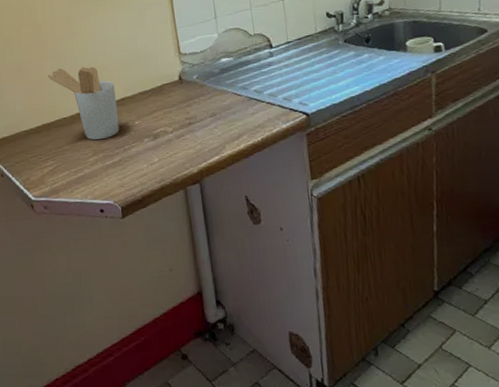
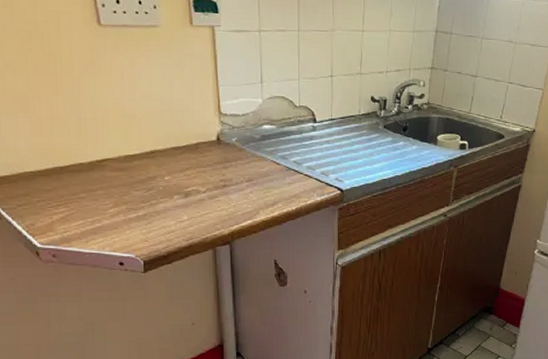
utensil holder: present [47,66,119,141] -> none [61,108,146,192]

